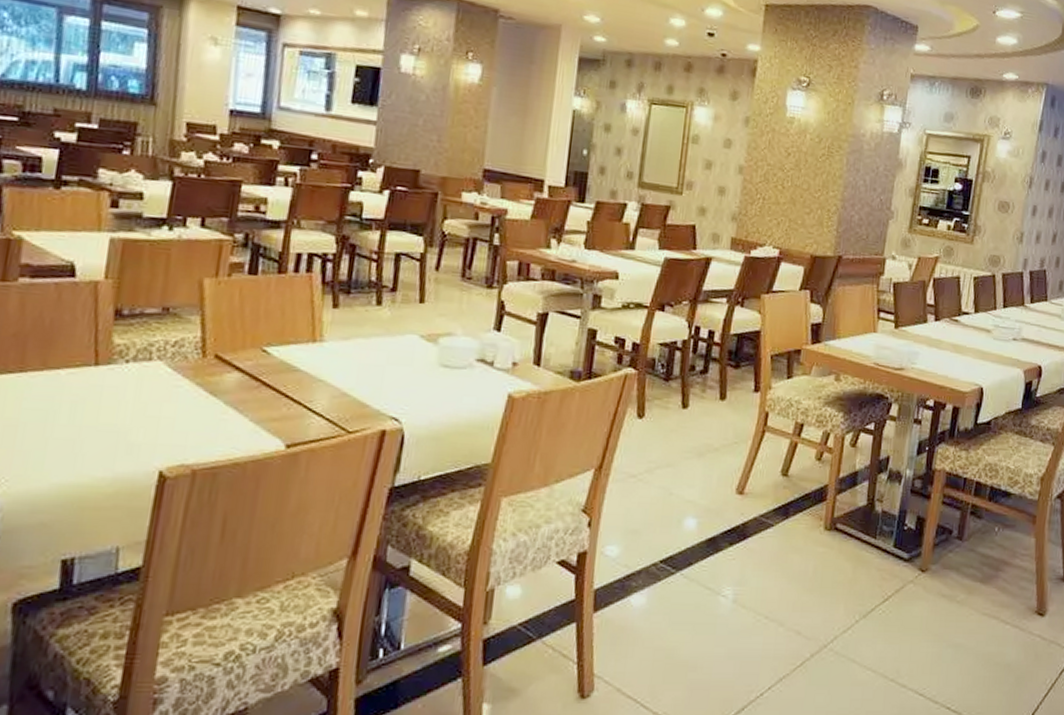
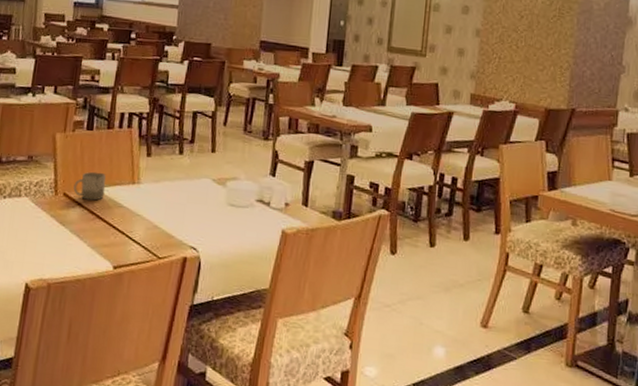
cup: none [229,327,276,364] -> present [73,171,106,201]

